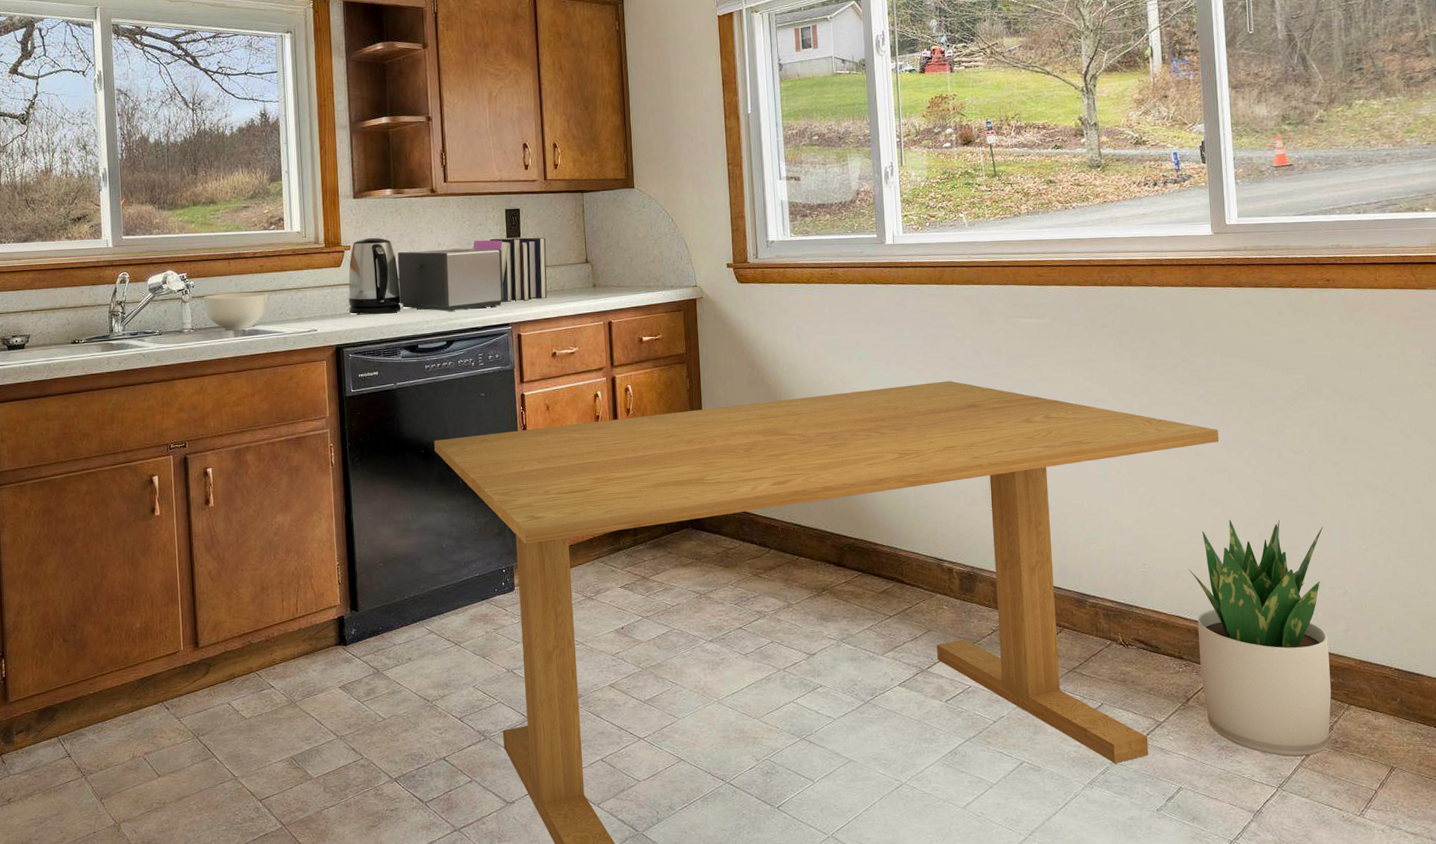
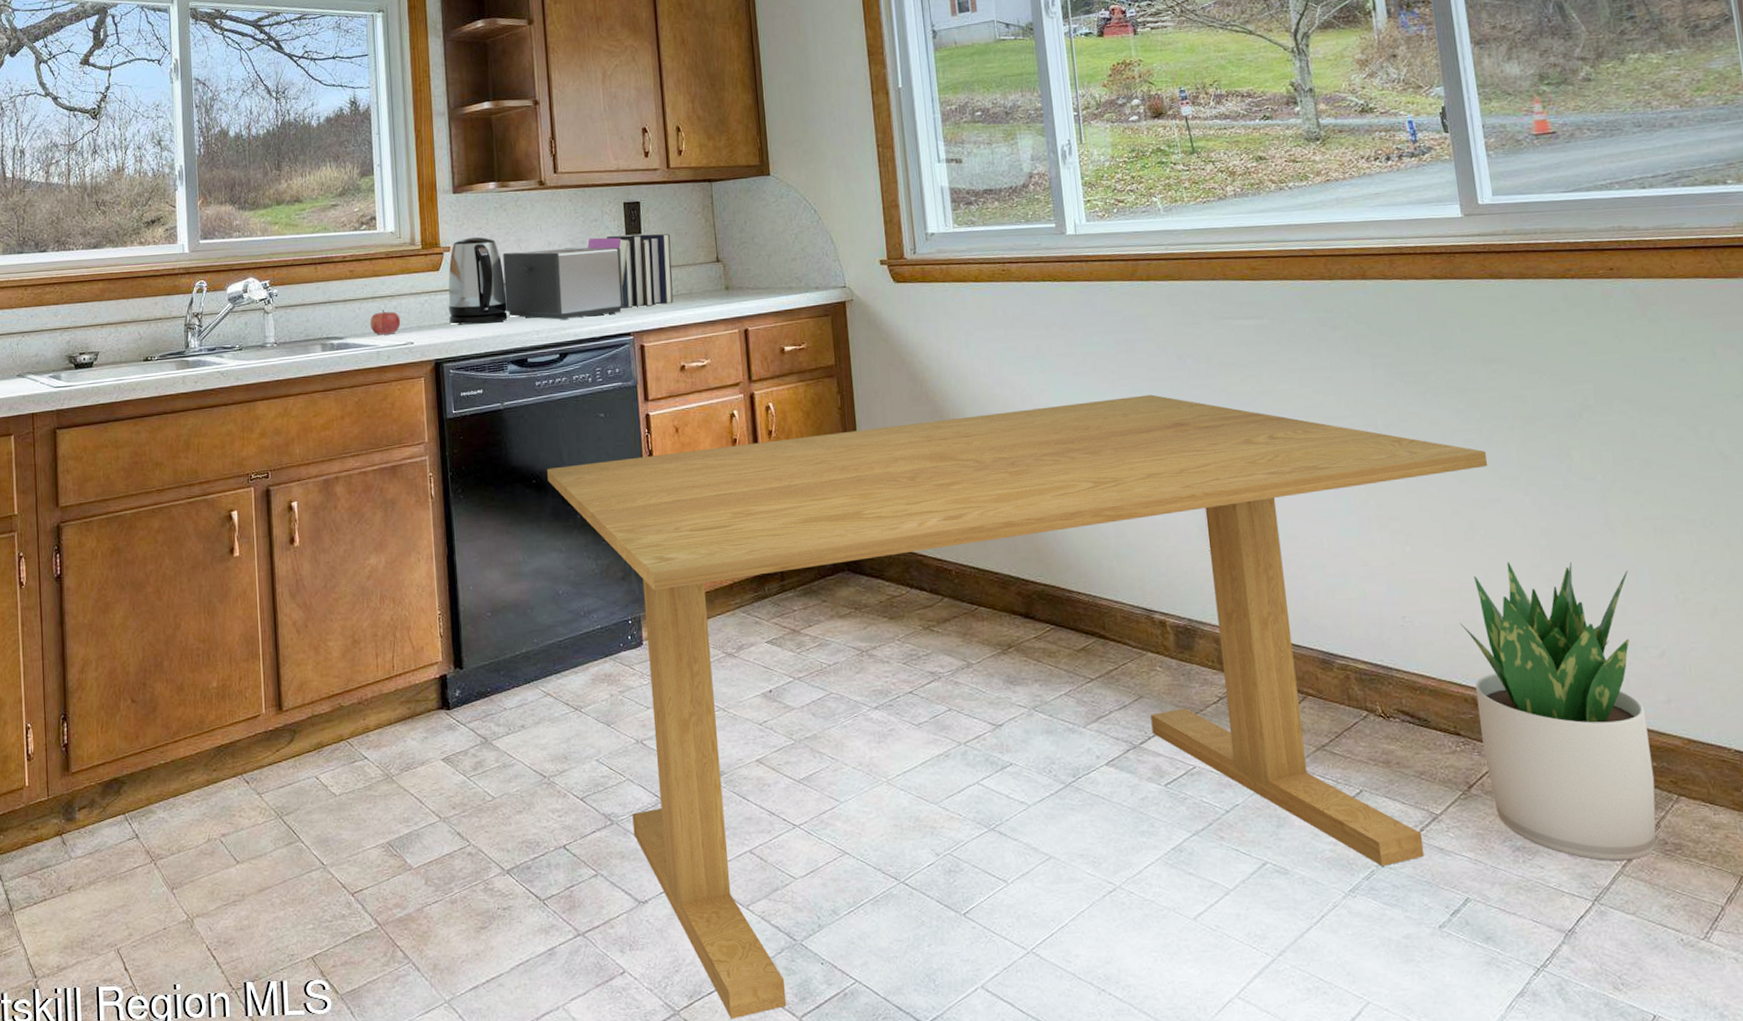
bowl: present [203,292,268,330] -> none [287,300,360,344]
fruit: none [277,300,306,323] -> present [369,309,401,335]

